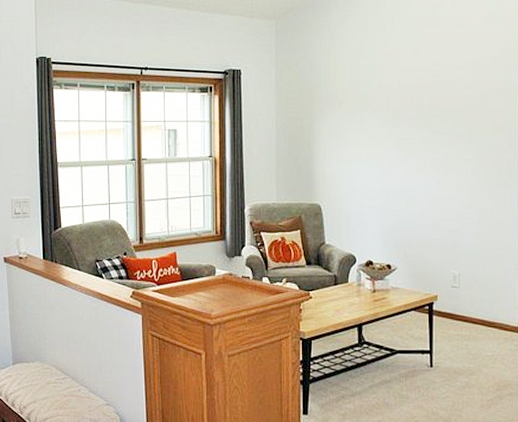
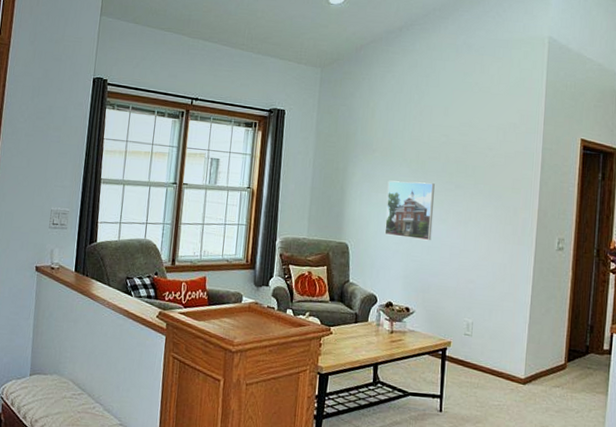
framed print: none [358,132,410,193] -> present [384,180,435,241]

